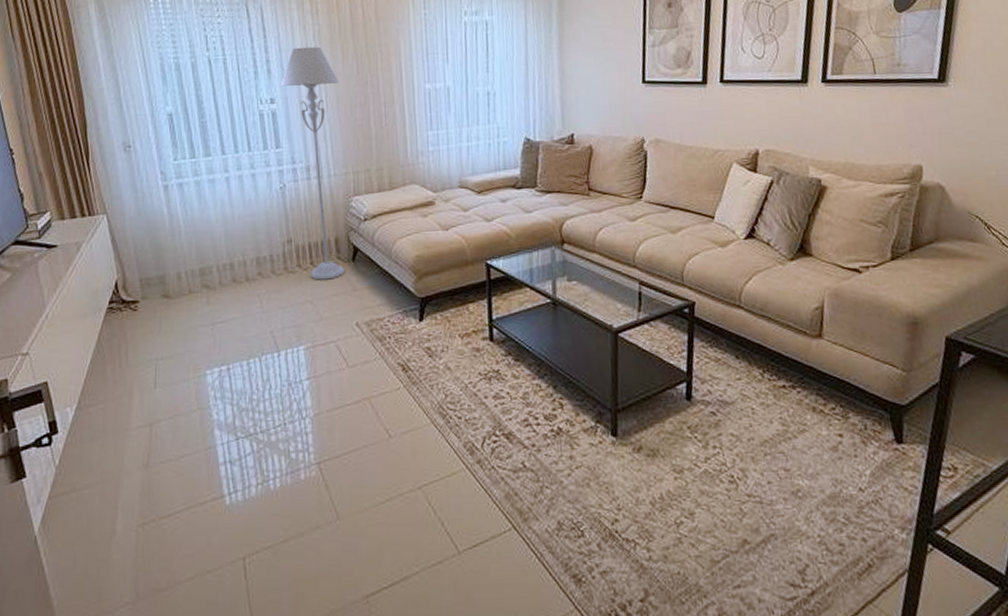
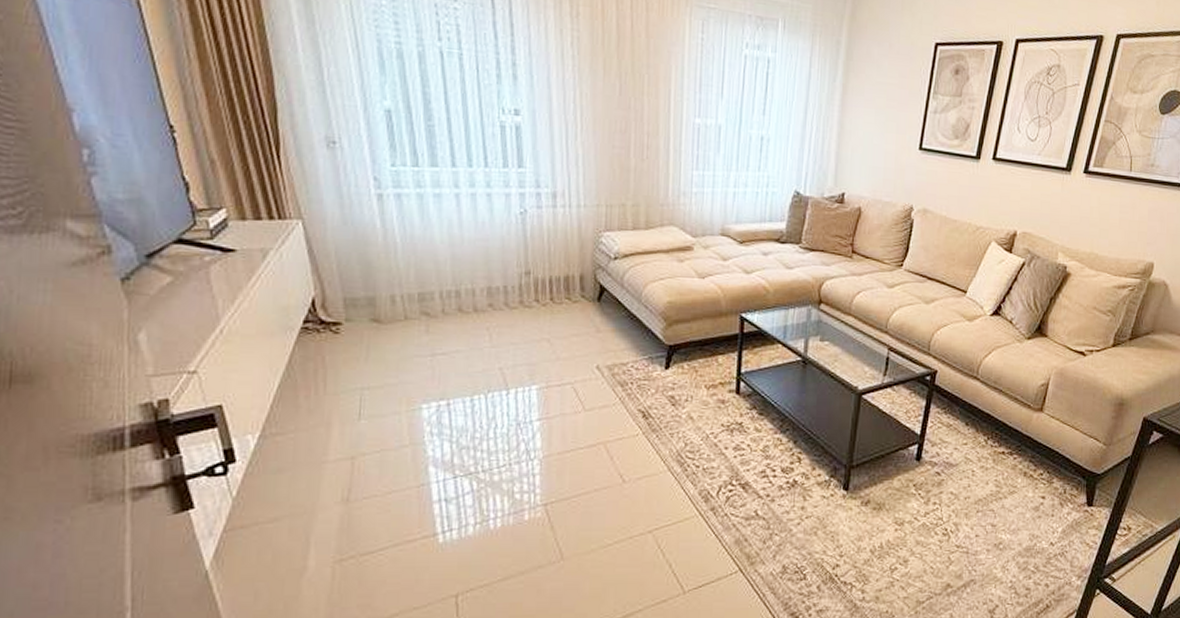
floor lamp: present [280,46,345,280] -> none [527,53,599,318]

